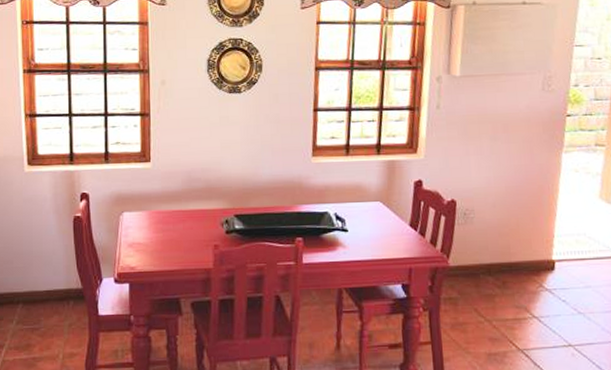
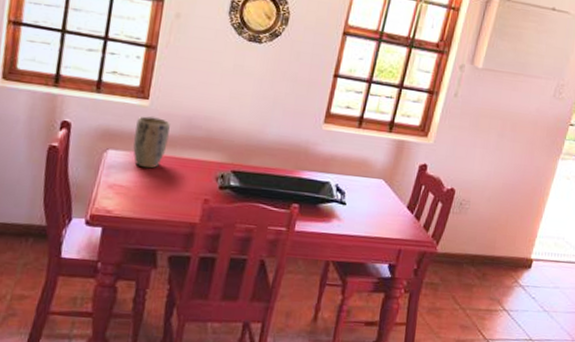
plant pot: none [143,177,173,224] -> present [133,116,170,169]

